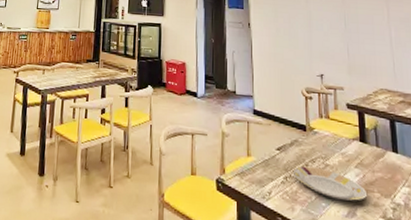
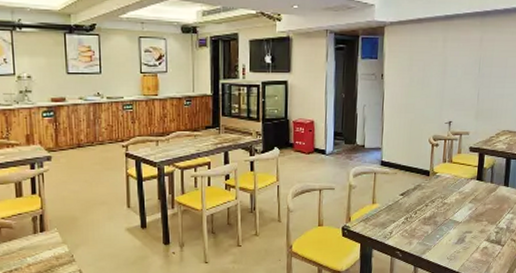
plate: present [294,166,367,201] -> none [414,206,476,231]

